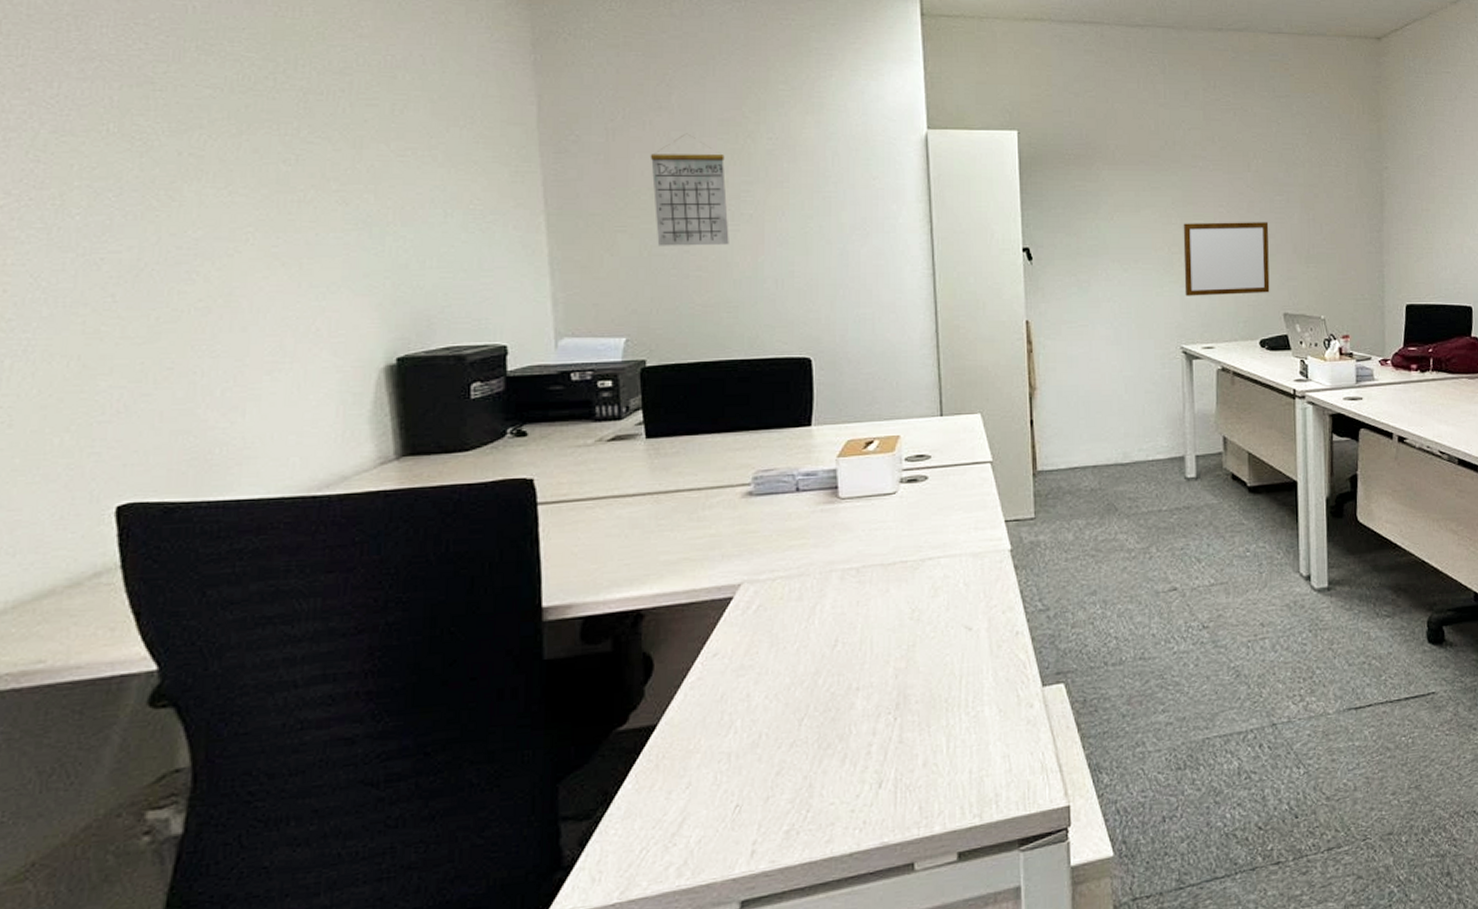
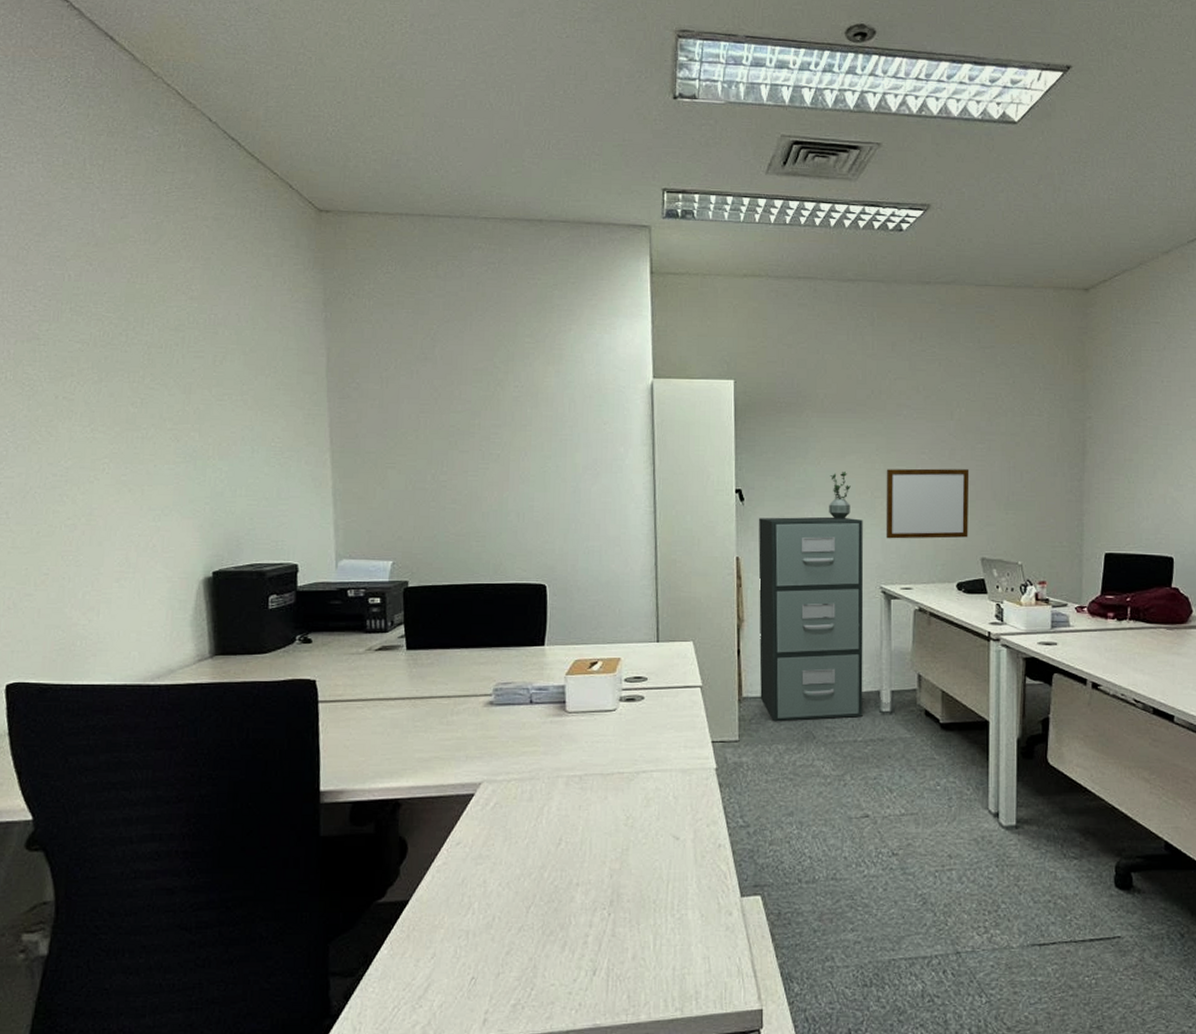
calendar: present [650,133,729,246] -> none [416,381,480,482]
filing cabinet: none [1049,274,1167,496] -> present [758,516,864,722]
potted plant: none [1123,226,1147,277] -> present [829,471,851,519]

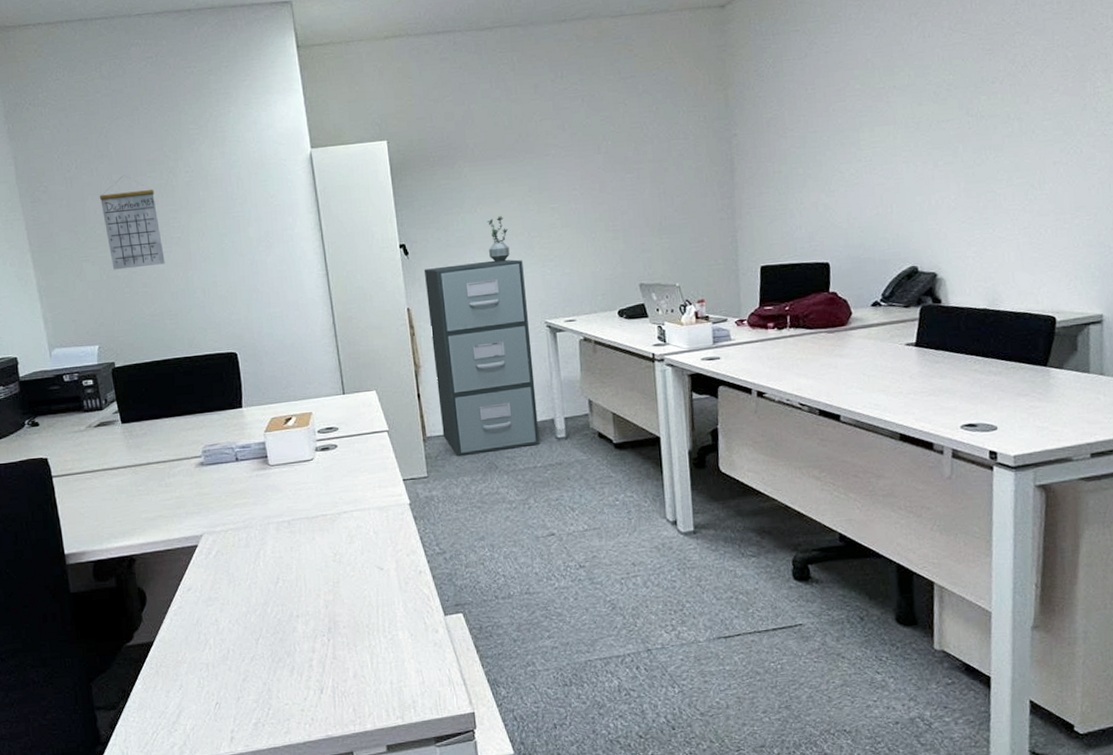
calendar: none [416,381,480,482] -> present [99,175,165,270]
writing board: present [886,468,970,539] -> none [540,200,625,276]

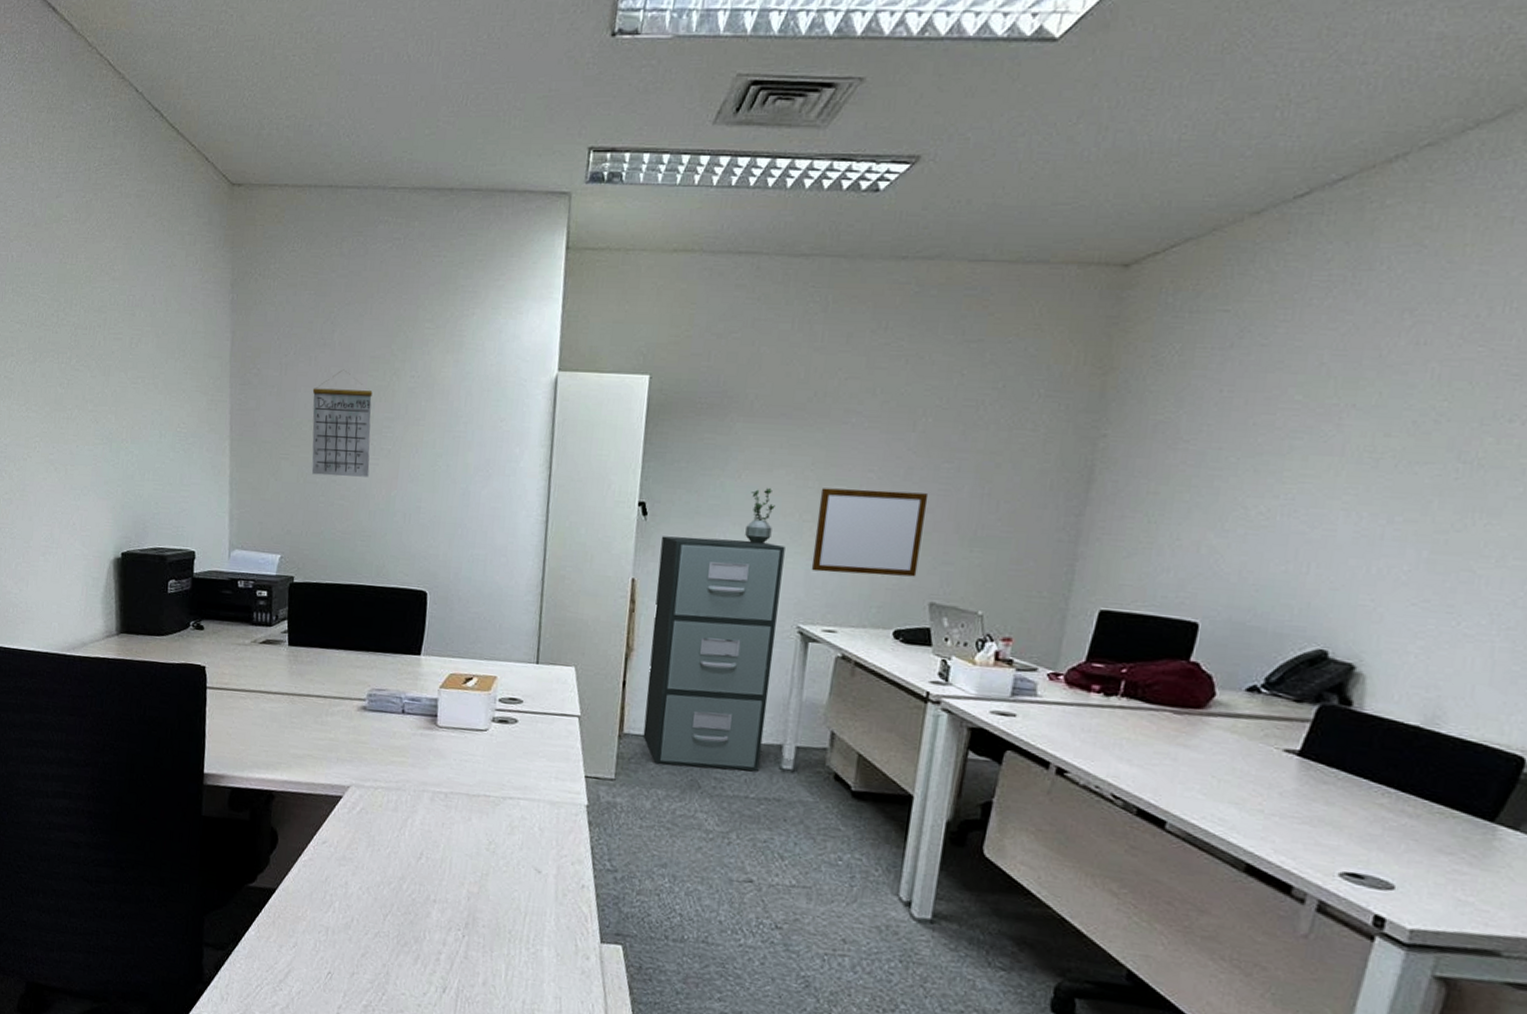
writing board: none [540,200,625,276] -> present [811,488,929,577]

